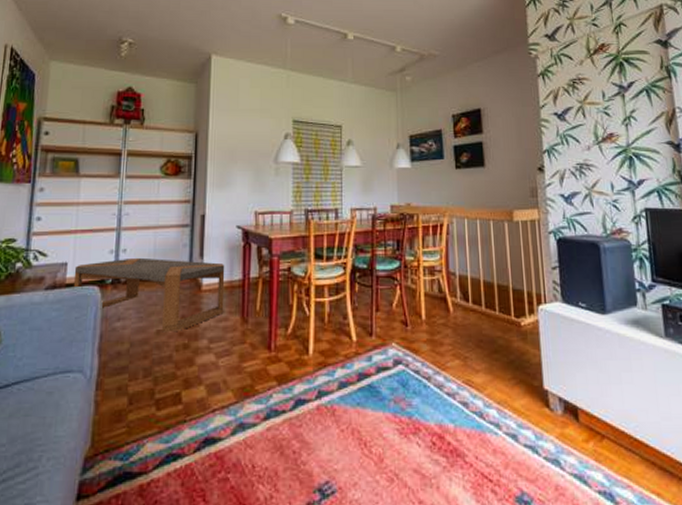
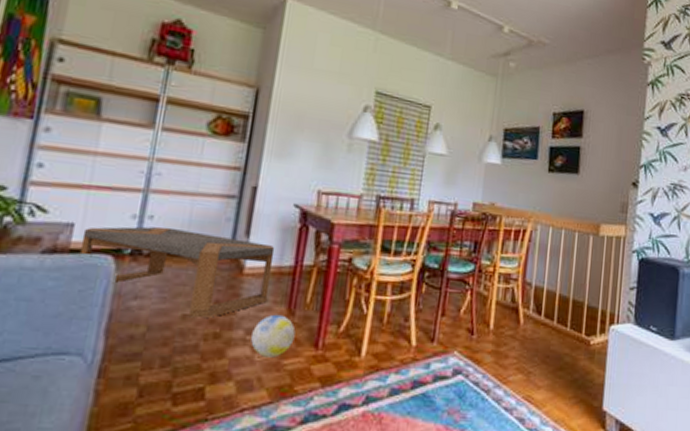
ball: none [214,323,250,362] -> present [251,314,296,358]

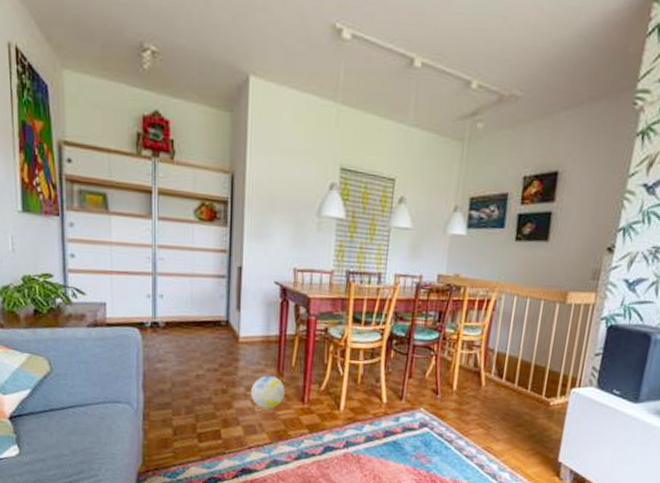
coffee table: present [79,226,275,319] -> none [113,304,262,378]

